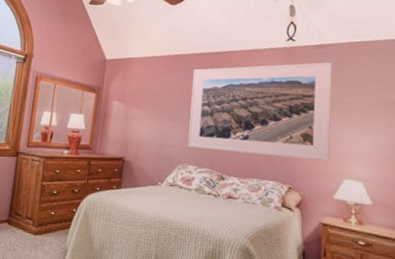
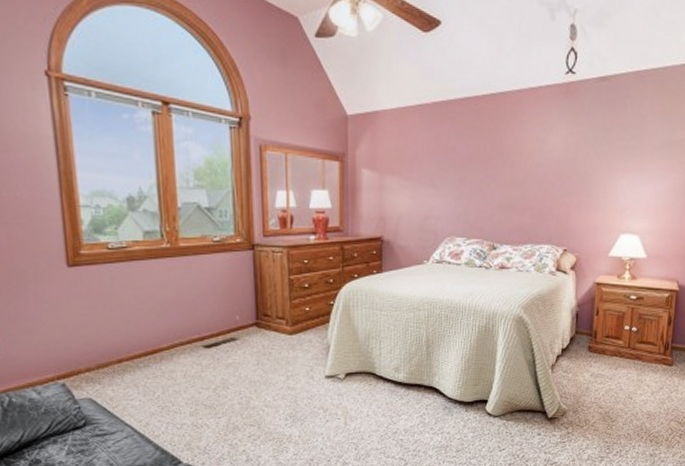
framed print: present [188,62,332,161] -> none [454,98,616,218]

